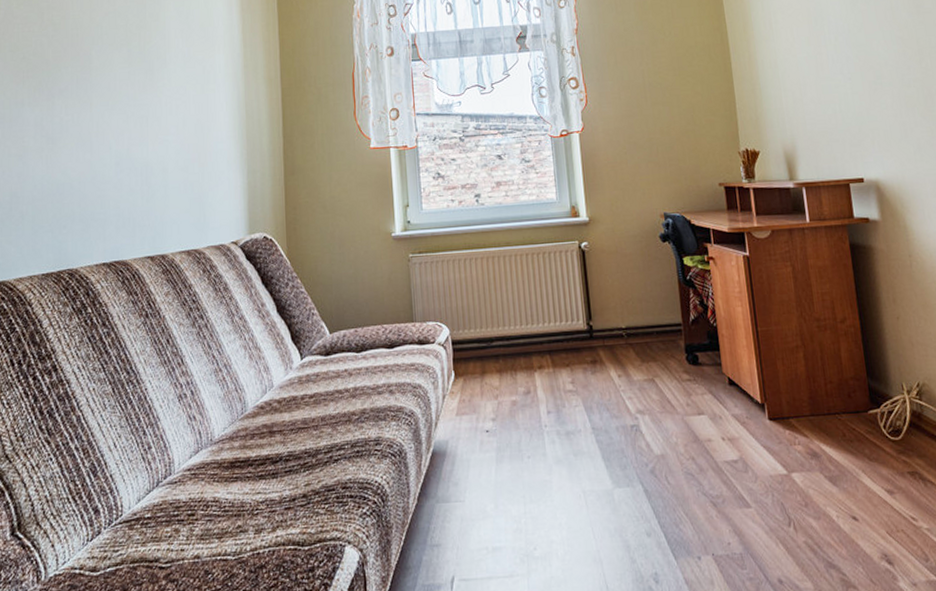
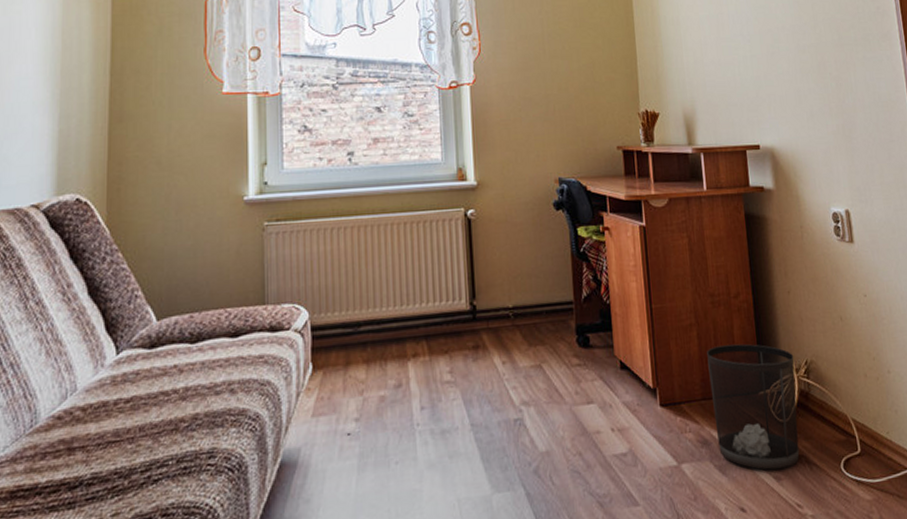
waste bin: none [814,365,913,484] -> present [707,343,800,470]

